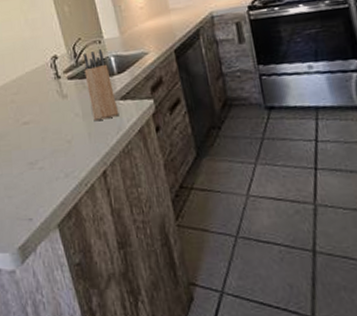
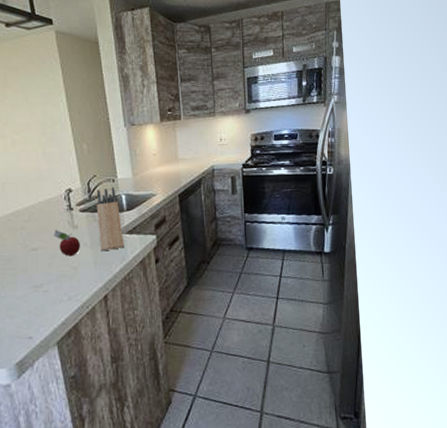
fruit: none [43,100,73,129] -> present [54,229,81,257]

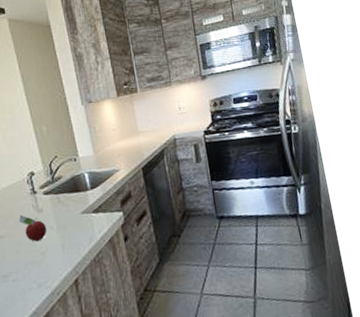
knife block: present [96,187,125,252] -> none [58,166,92,234]

